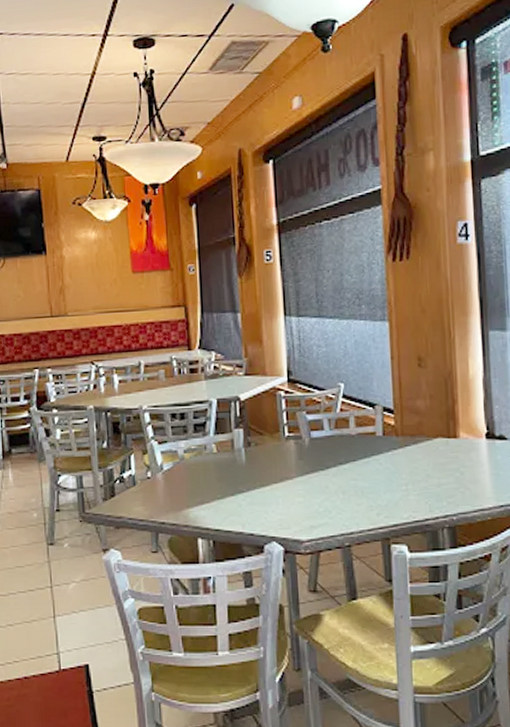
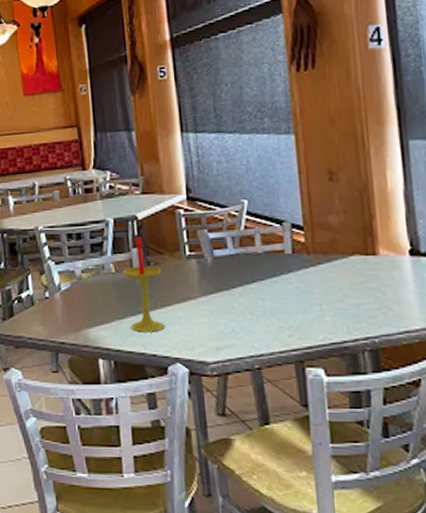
candle: none [224,417,263,512] -> present [123,237,165,333]

